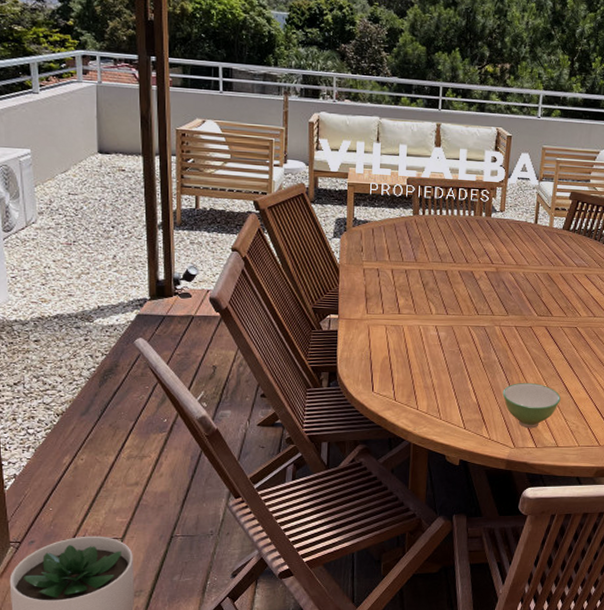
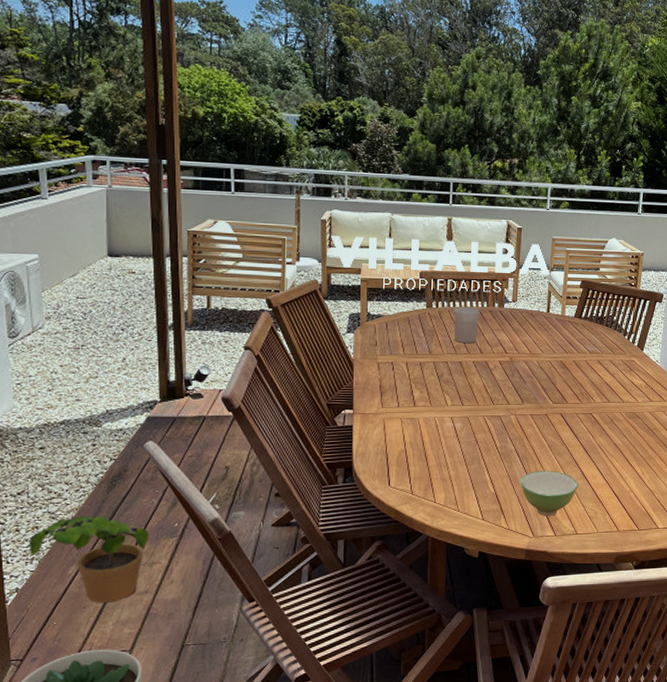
potted plant: none [25,408,139,493] -> present [28,516,149,604]
candle holder: none [440,215,467,252] -> present [453,307,480,343]

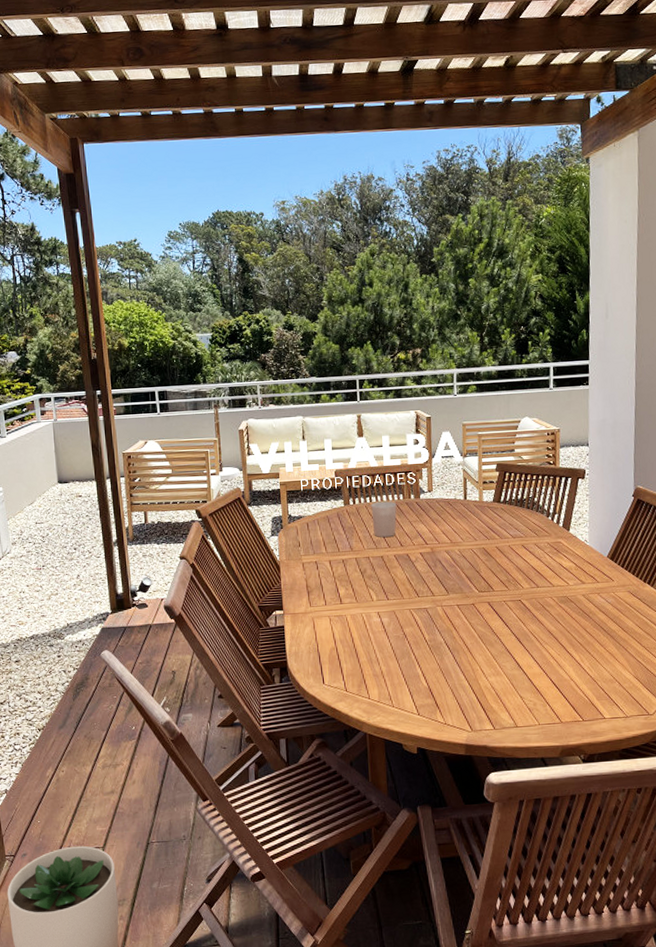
potted plant: present [28,516,149,604] -> none [12,721,111,804]
bowl: present [520,470,578,517] -> none [452,661,513,710]

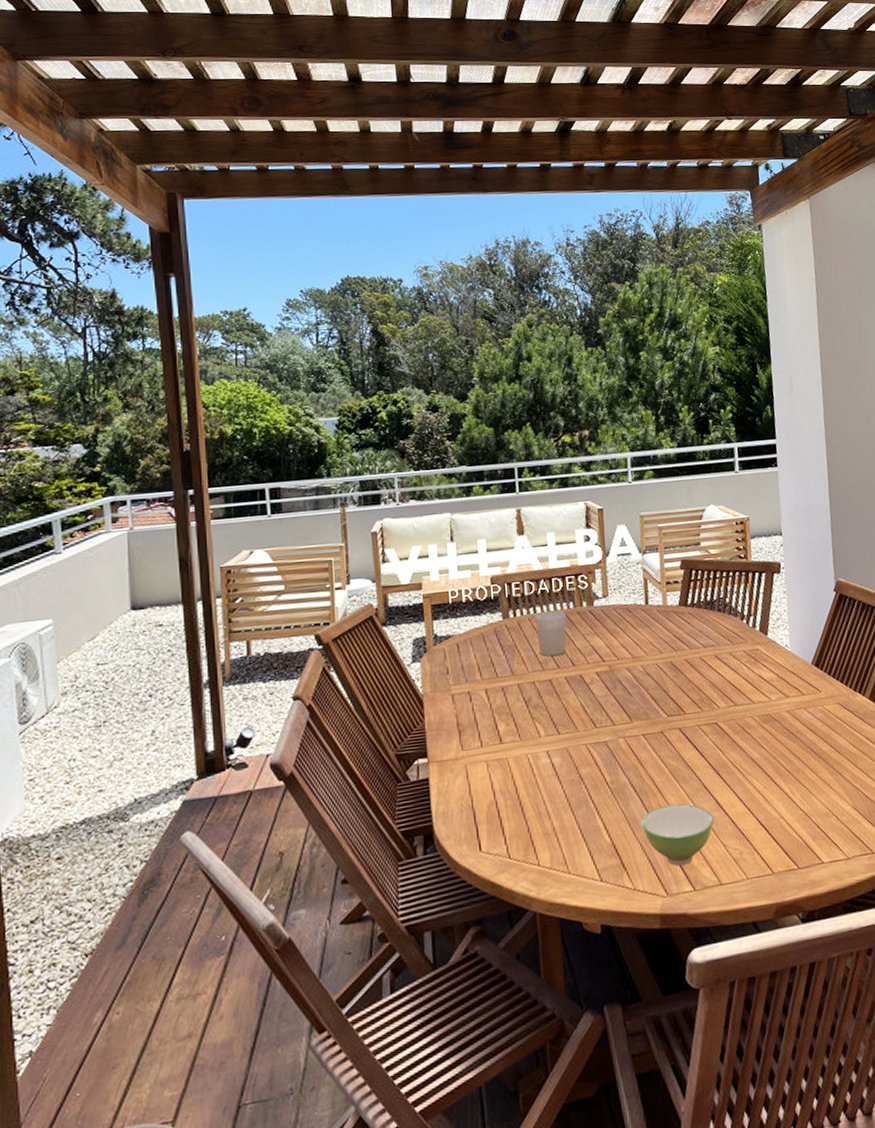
bowl: none [452,661,513,710] -> present [641,803,714,866]

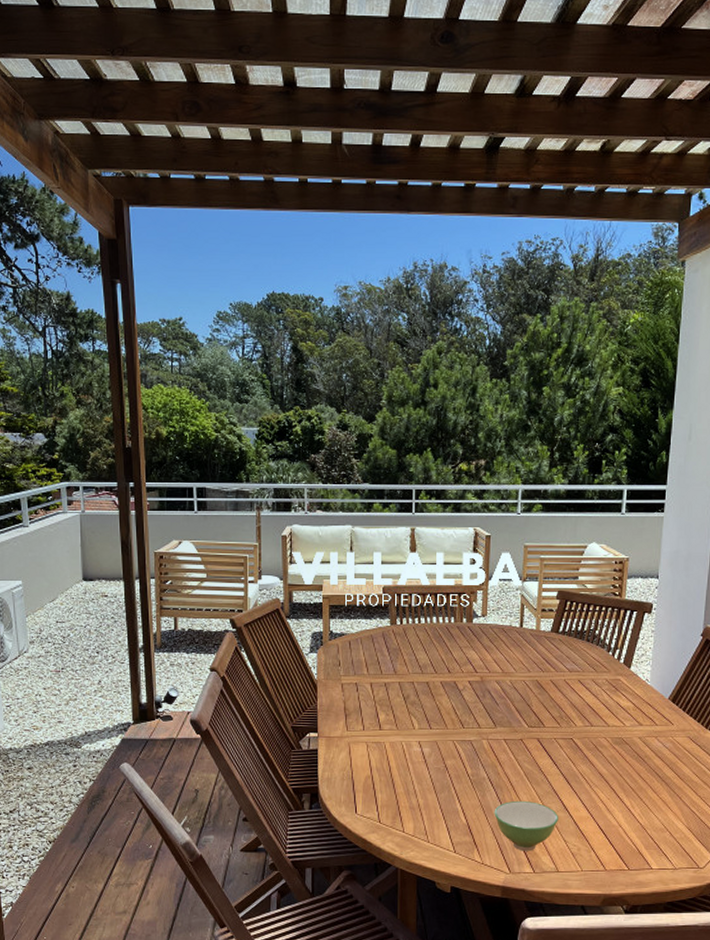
candle holder: present [535,611,567,656] -> none [419,623,447,662]

